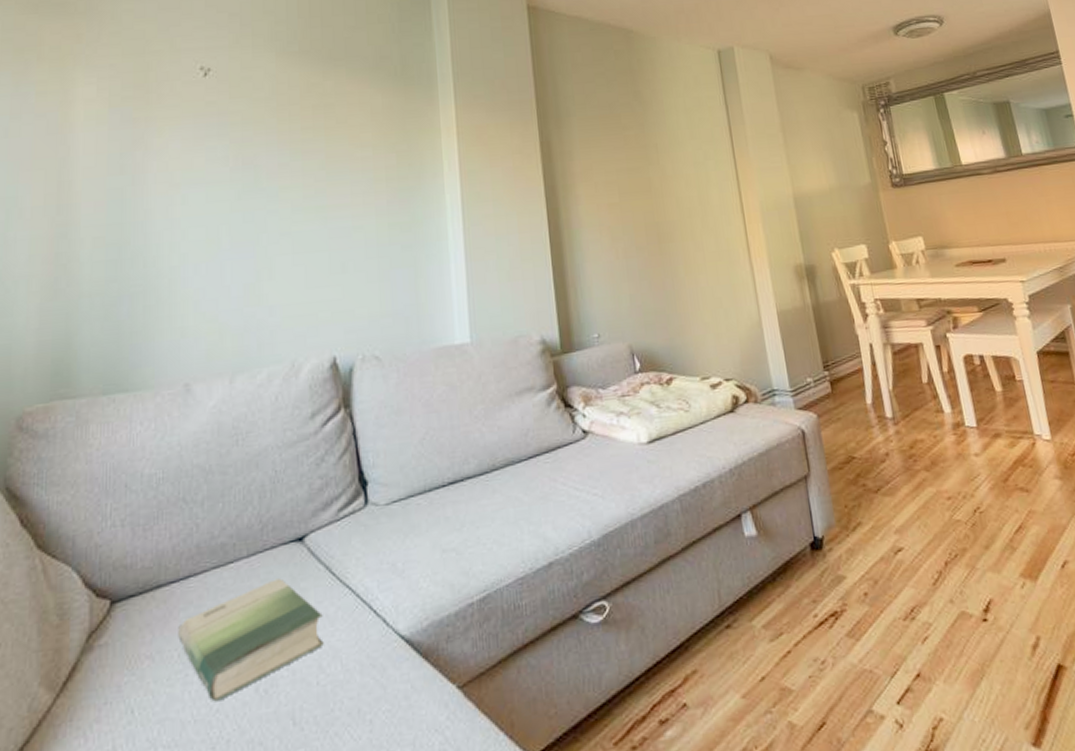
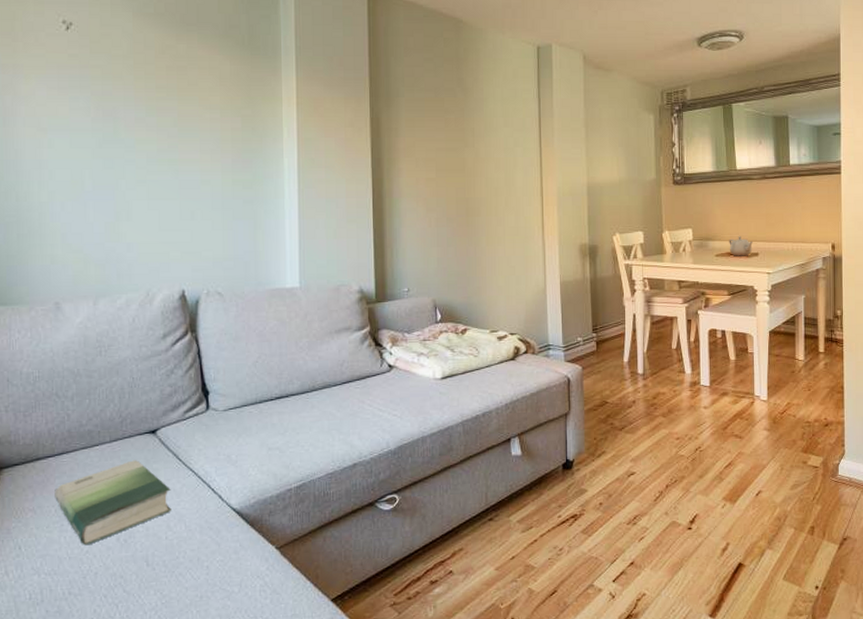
teapot: none [968,240,998,265] -> present [729,236,753,256]

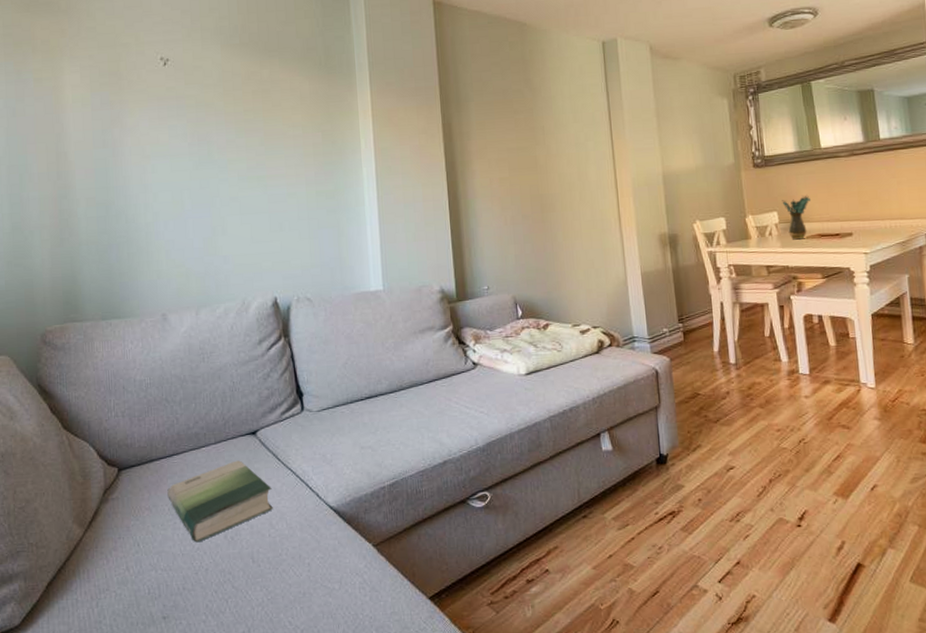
vase: none [697,214,723,257] -> present [782,195,811,240]
teapot: present [729,236,753,256] -> none [819,216,846,238]

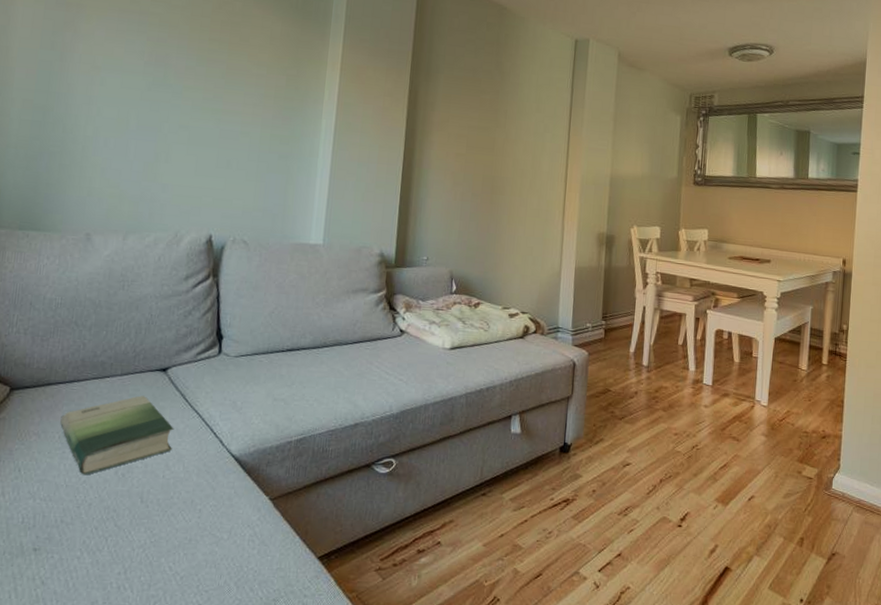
vase: present [782,195,811,240] -> none [713,218,739,259]

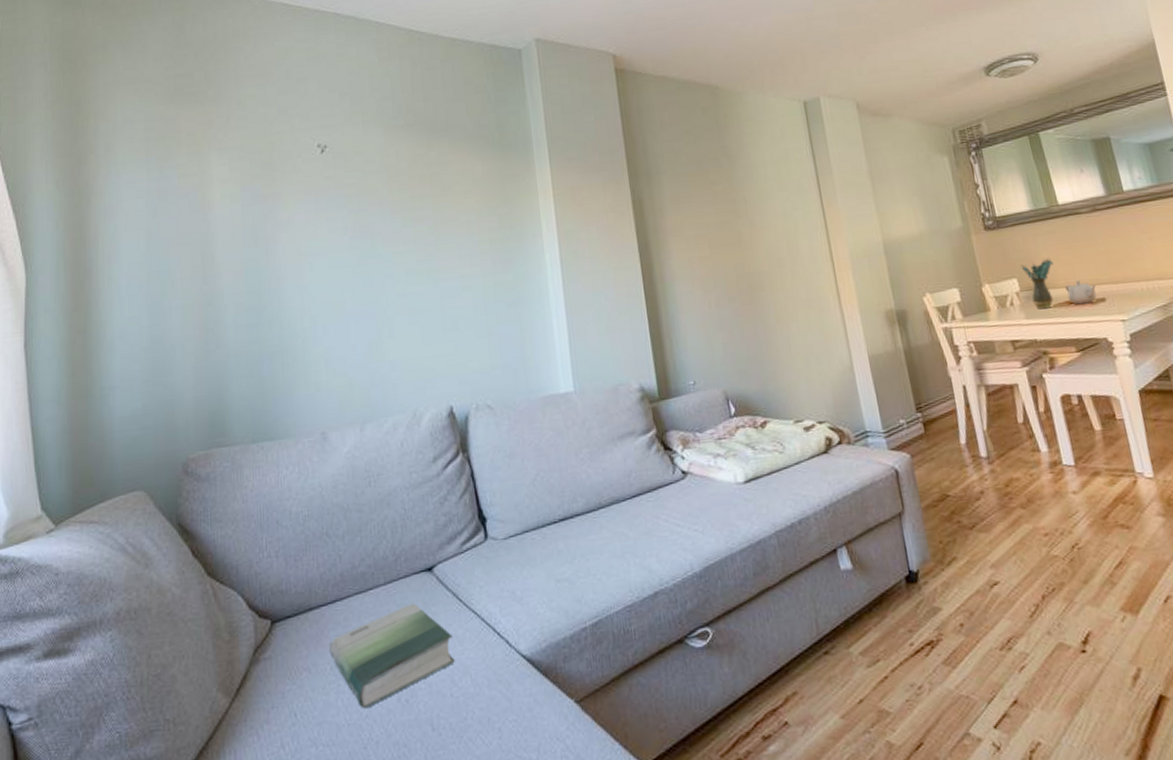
vase: none [713,218,739,259] -> present [1020,257,1054,310]
teapot: none [742,242,766,262] -> present [1065,280,1097,305]

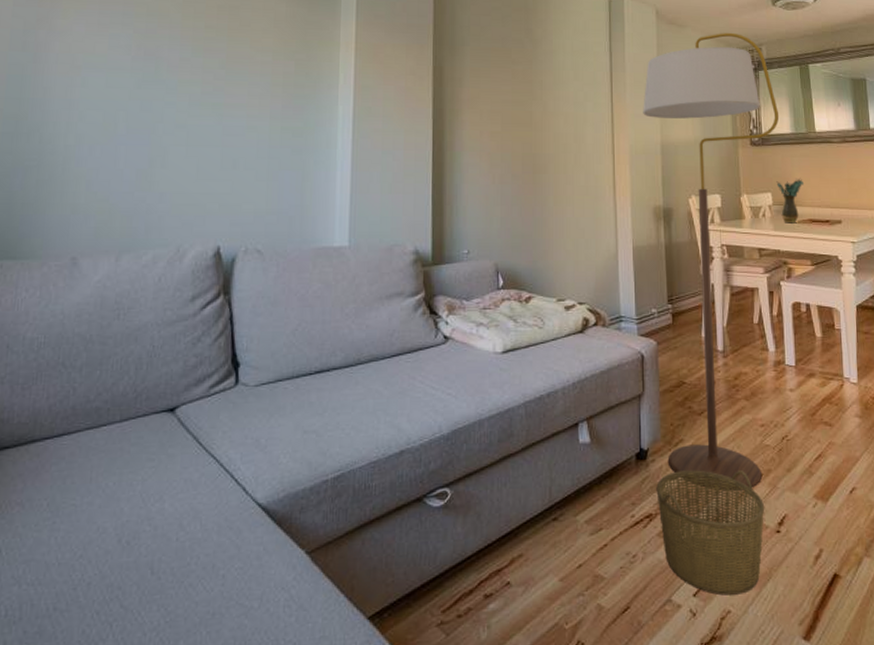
book: present [329,603,455,709] -> none [48,443,187,548]
floor lamp: none [855,113,1055,610] -> present [643,33,780,491]
basket: none [933,586,1069,726] -> present [656,470,765,596]
teapot: present [1065,280,1097,305] -> none [810,202,835,224]

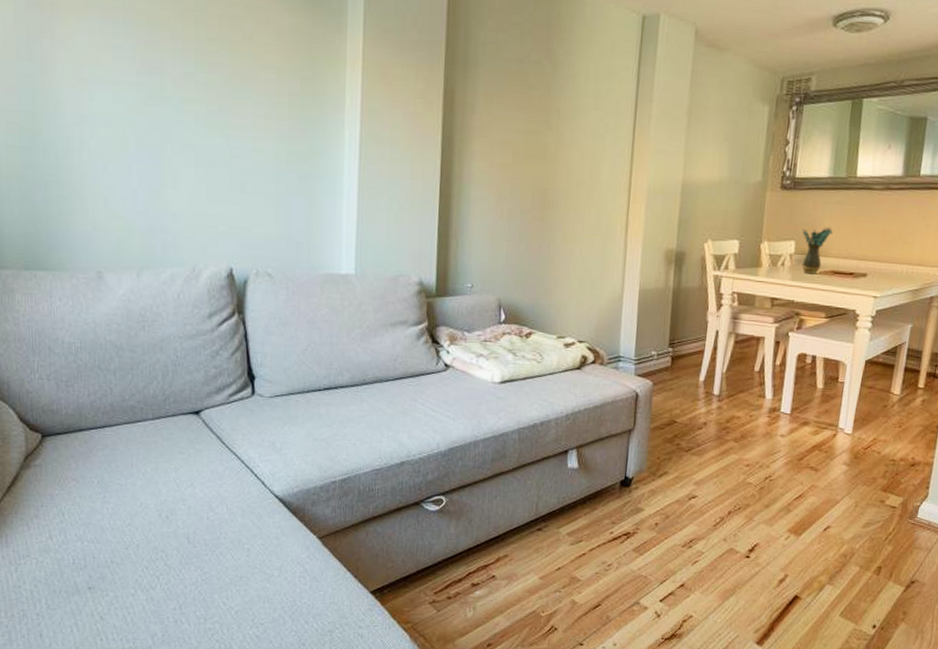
floor lamp: present [643,33,780,491] -> none [650,58,819,519]
basket: present [656,470,765,596] -> none [636,498,739,604]

